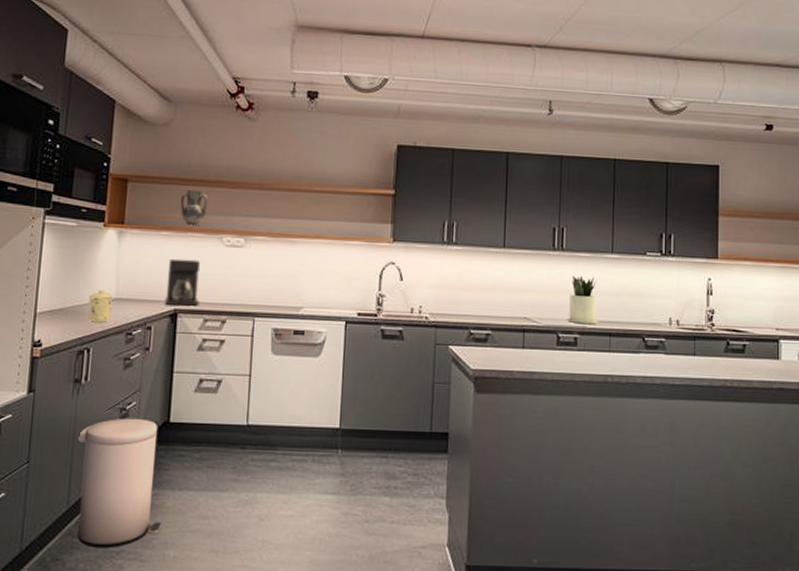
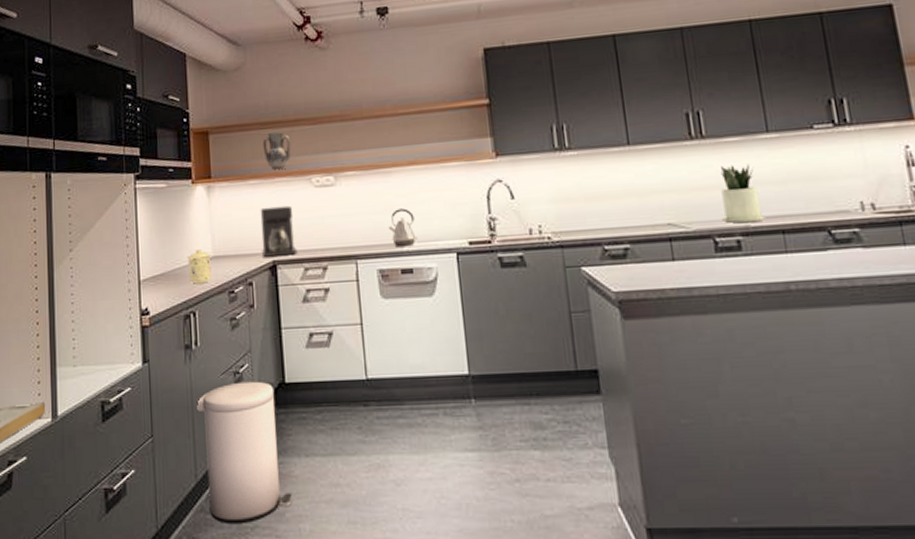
kettle: none [287,276,313,311] -> present [388,208,418,247]

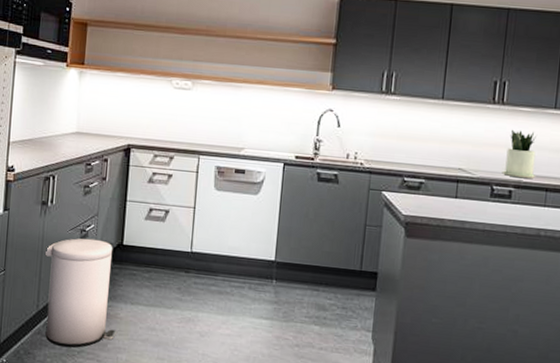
mug: present [188,249,212,284] -> none [53,124,75,154]
coffee maker: present [260,205,297,258] -> none [119,98,152,142]
ceramic jug: present [262,132,291,170] -> none [134,34,160,68]
kettle: present [388,208,418,247] -> none [230,119,254,152]

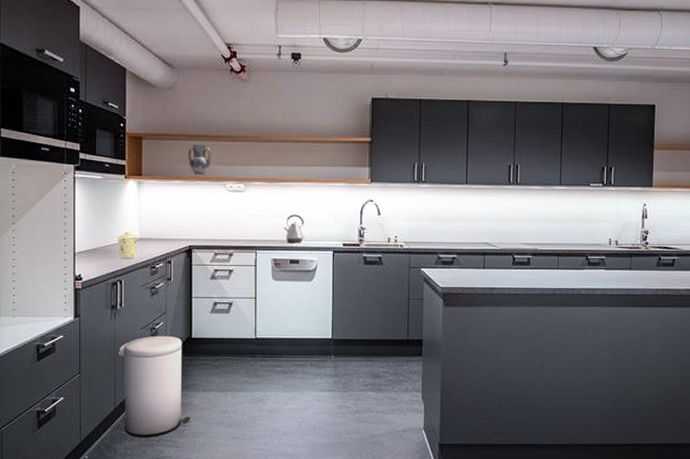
mug: none [53,124,75,154] -> present [118,232,138,259]
ceramic jug: none [134,34,160,68] -> present [188,144,212,174]
kettle: none [230,119,254,152] -> present [283,214,305,244]
planter: present [502,129,536,179] -> none [521,205,549,247]

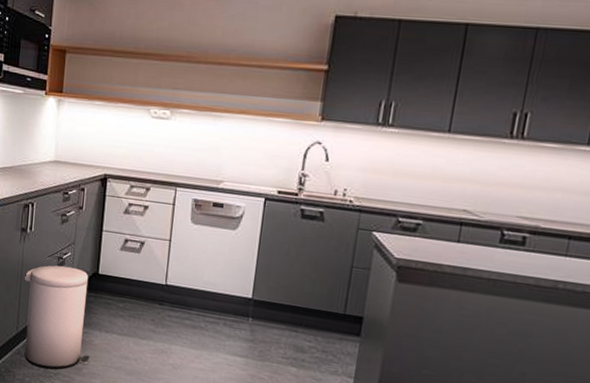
mug: present [118,232,138,259] -> none [32,152,54,182]
ceramic jug: present [188,144,212,174] -> none [112,61,138,96]
kettle: present [283,214,305,244] -> none [209,150,235,185]

